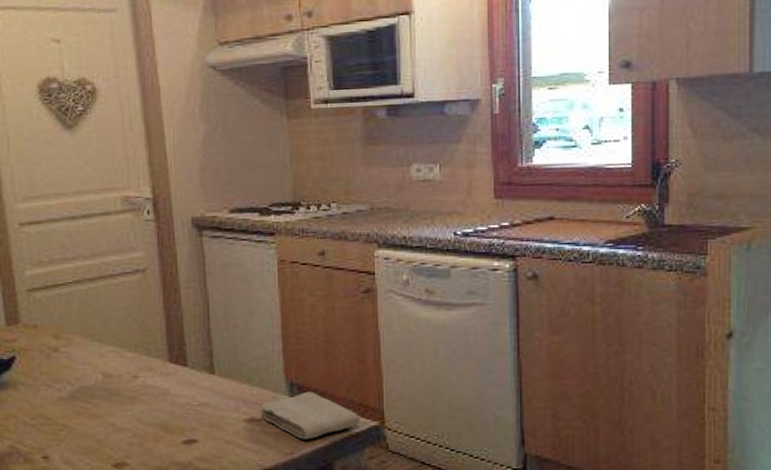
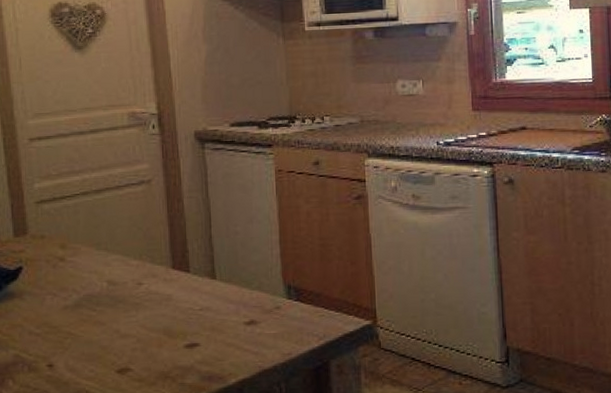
washcloth: present [259,392,361,440] -> none [259,294,355,340]

